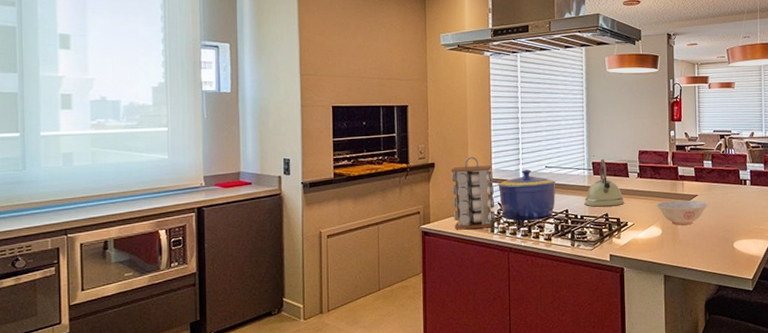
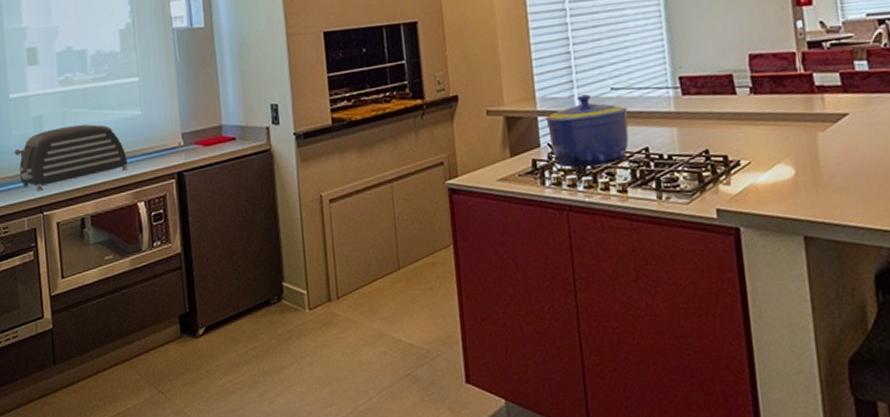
toaster: none [42,162,152,215] -> present [14,124,128,190]
spice rack: present [451,156,496,230] -> none [480,82,546,184]
kettle: present [584,159,625,207] -> none [671,70,733,142]
bowl: present [655,200,709,225] -> none [781,121,869,161]

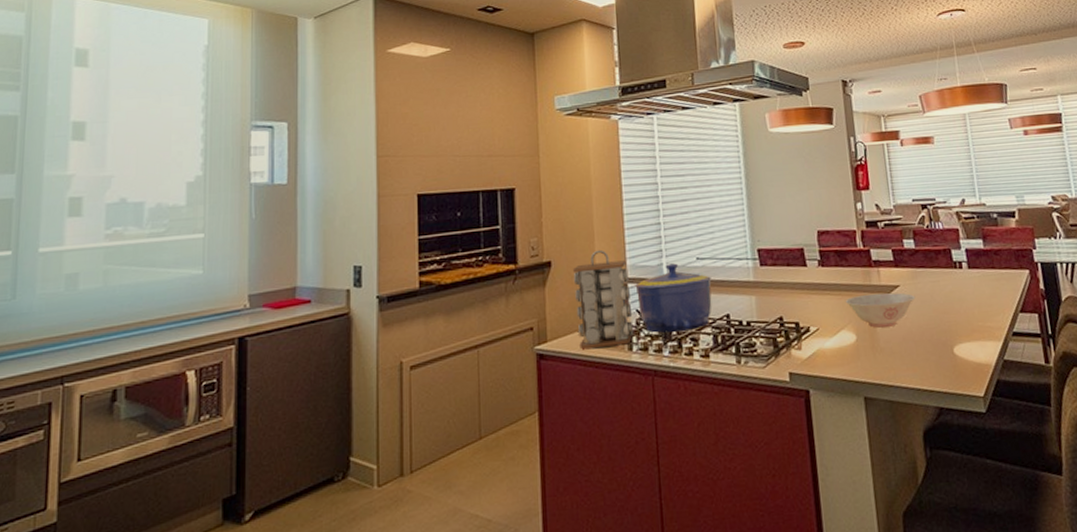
toaster: present [14,124,128,190] -> none [35,283,180,358]
spice rack: none [480,82,546,184] -> present [572,249,634,349]
bowl: none [781,121,869,161] -> present [845,292,916,328]

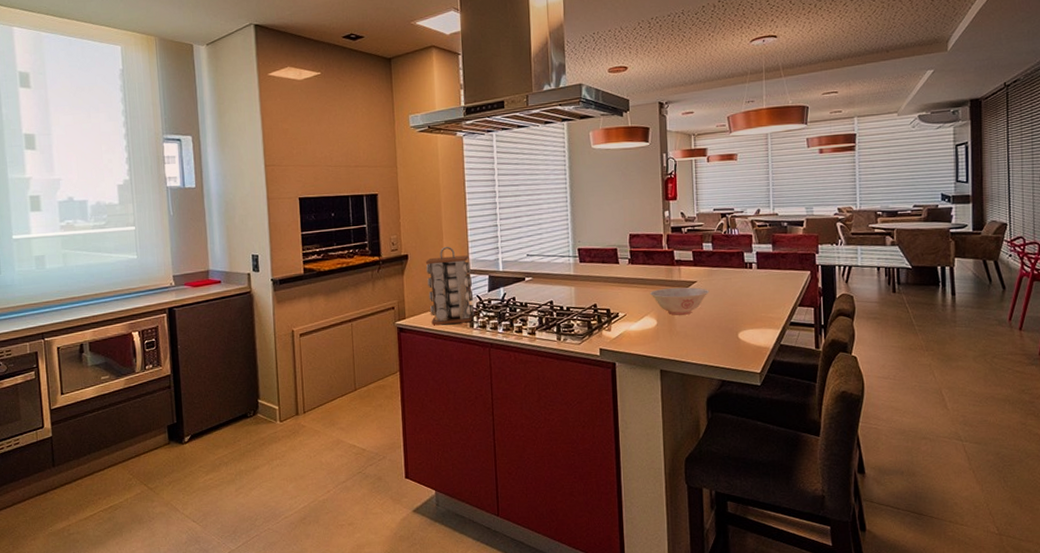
cooking pot: present [635,263,712,333] -> none [476,258,539,315]

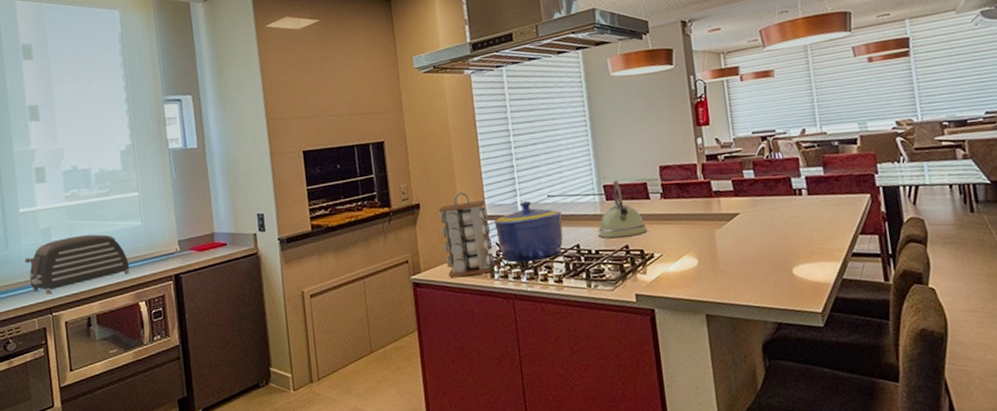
toaster: none [17,264,124,319] -> present [24,234,130,294]
cooking pot: none [476,258,539,315] -> present [494,201,564,263]
kettle: none [570,244,615,298] -> present [598,180,648,239]
bowl: present [649,287,710,315] -> none [686,220,755,253]

